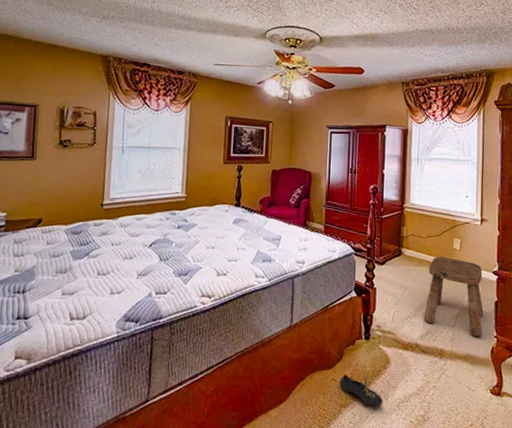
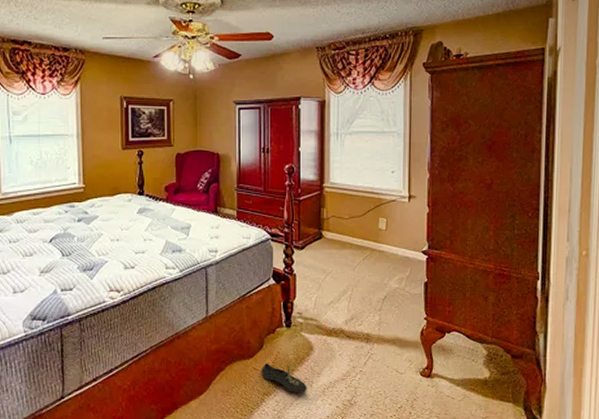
stool: present [423,257,484,337] -> none [348,238,412,320]

